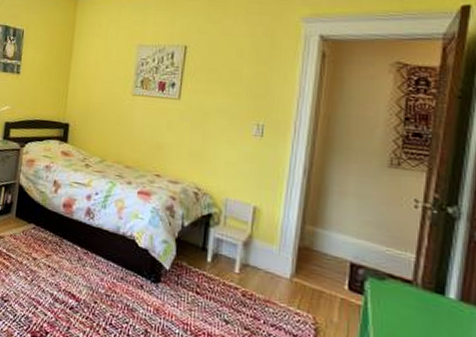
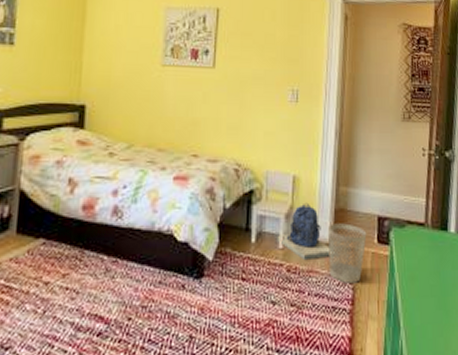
backpack: none [233,234,296,292] -> present [277,202,335,261]
wastebasket: none [288,260,336,325] -> present [328,223,367,283]

